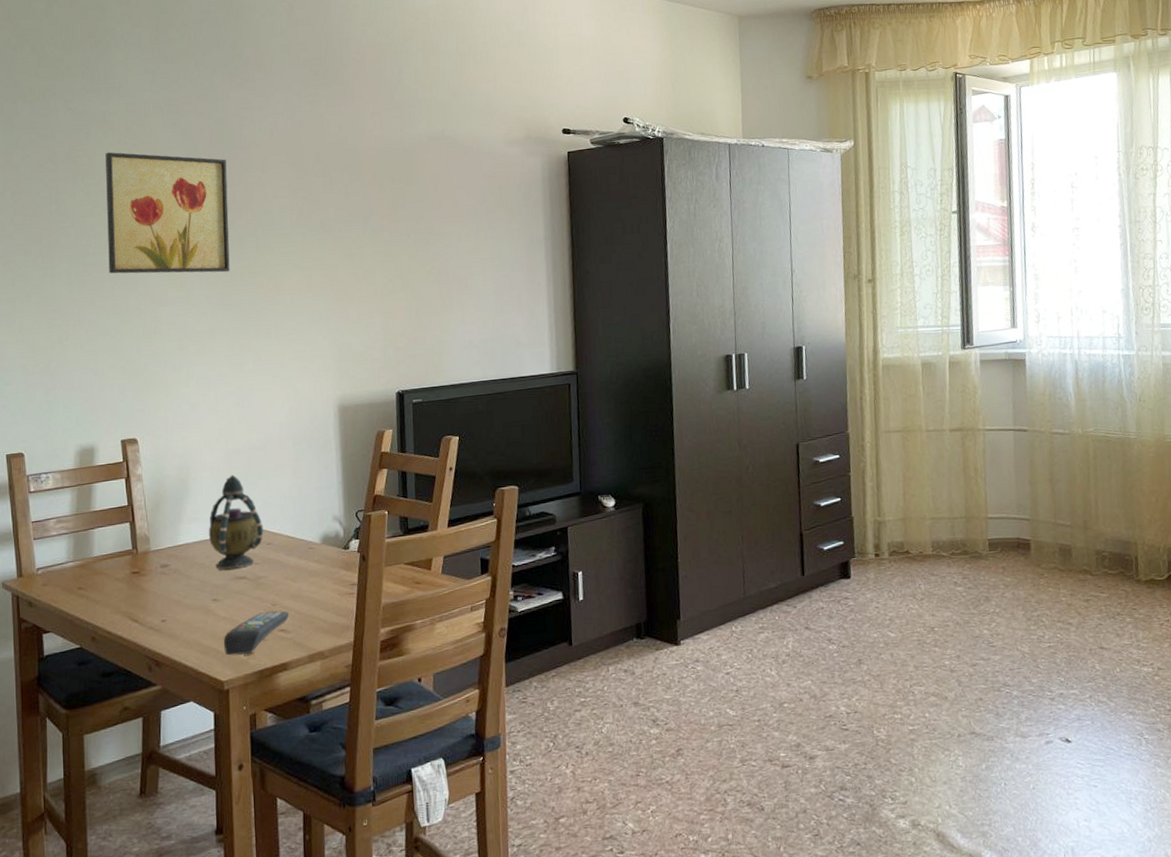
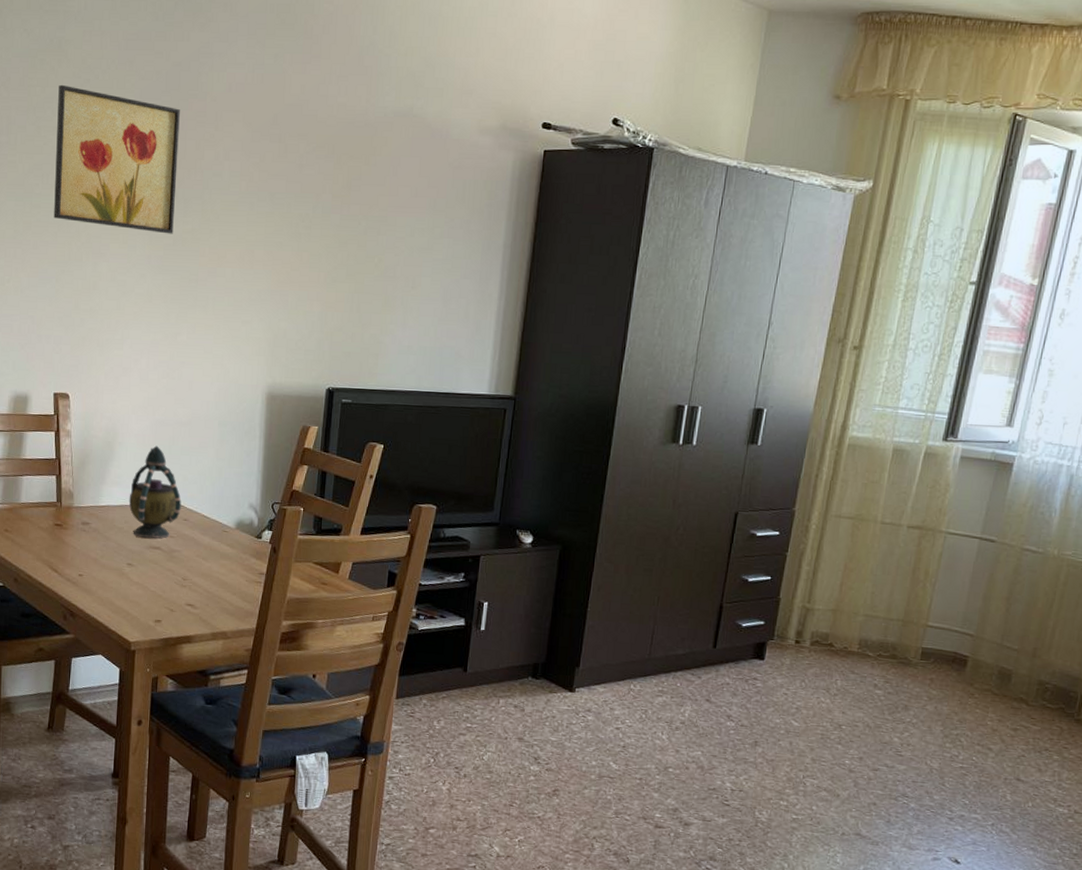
remote control: present [224,611,290,655] -> none [134,584,198,621]

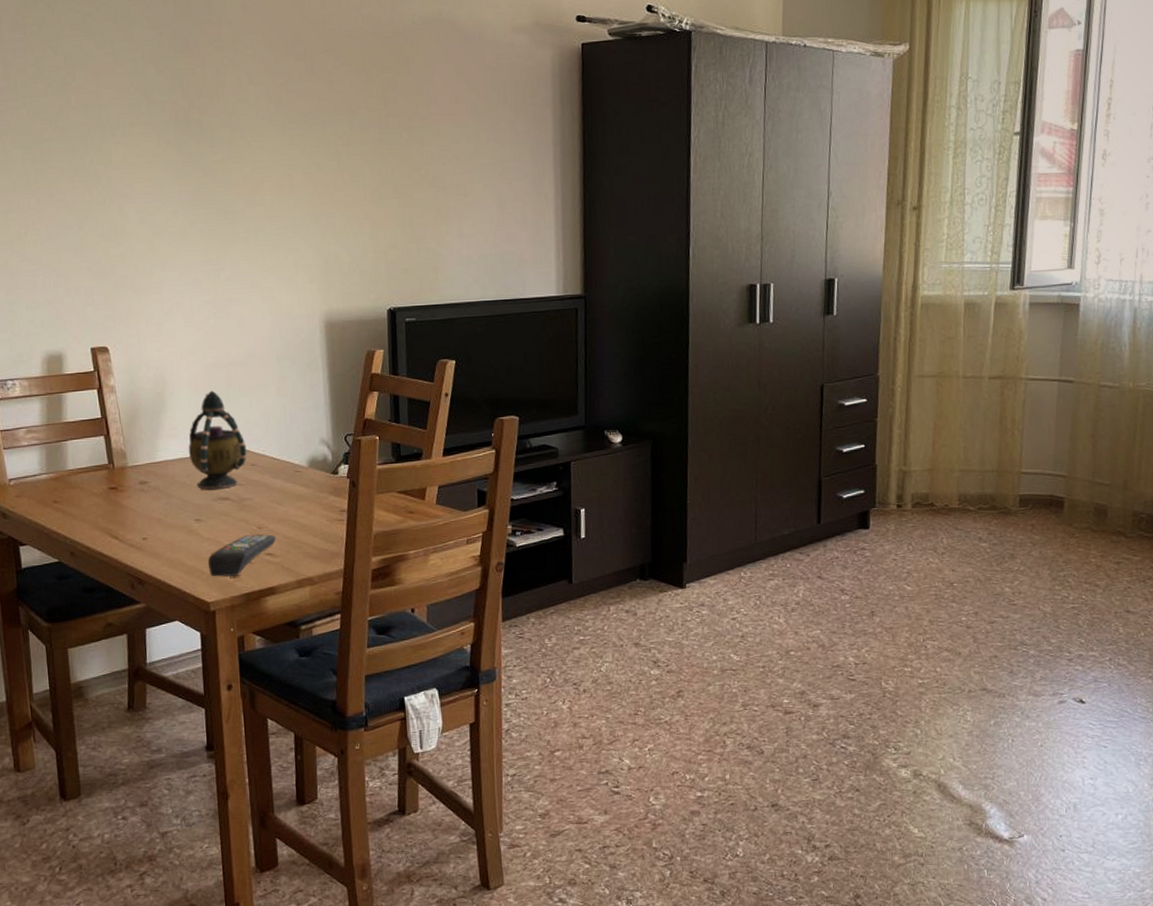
wall art: present [54,84,180,234] -> none [57,21,202,167]
remote control: none [134,584,198,621] -> present [208,534,277,577]

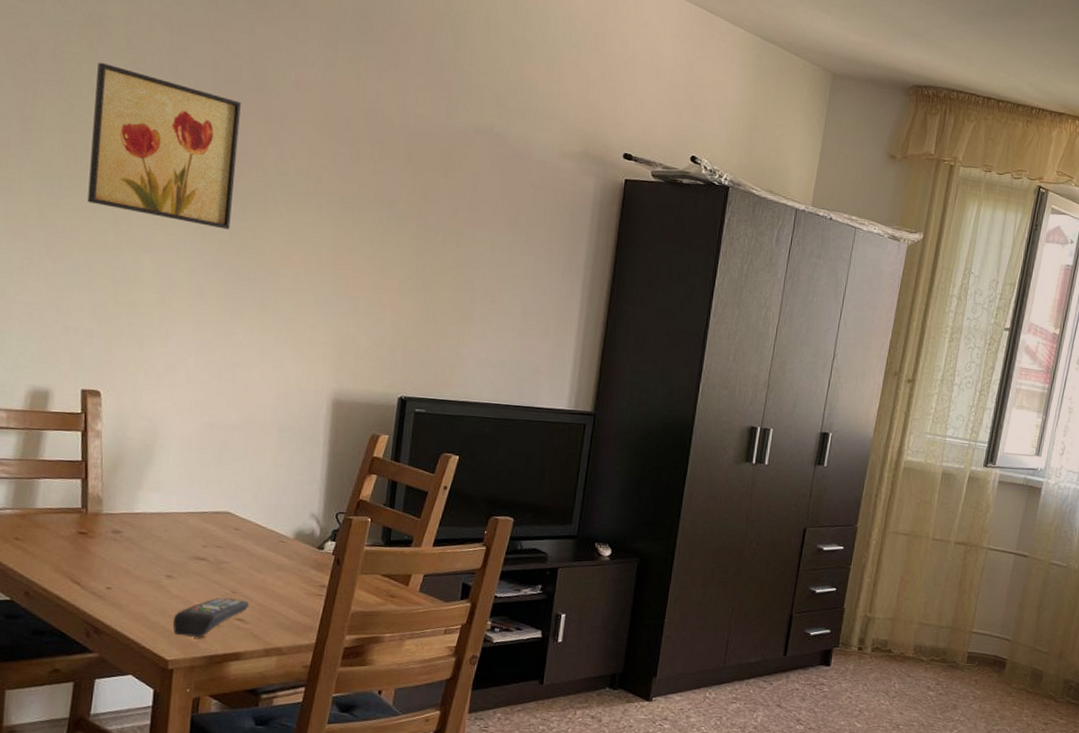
wall art: none [57,21,202,167] -> present [87,62,241,230]
teapot: present [188,390,247,490] -> none [169,450,233,550]

